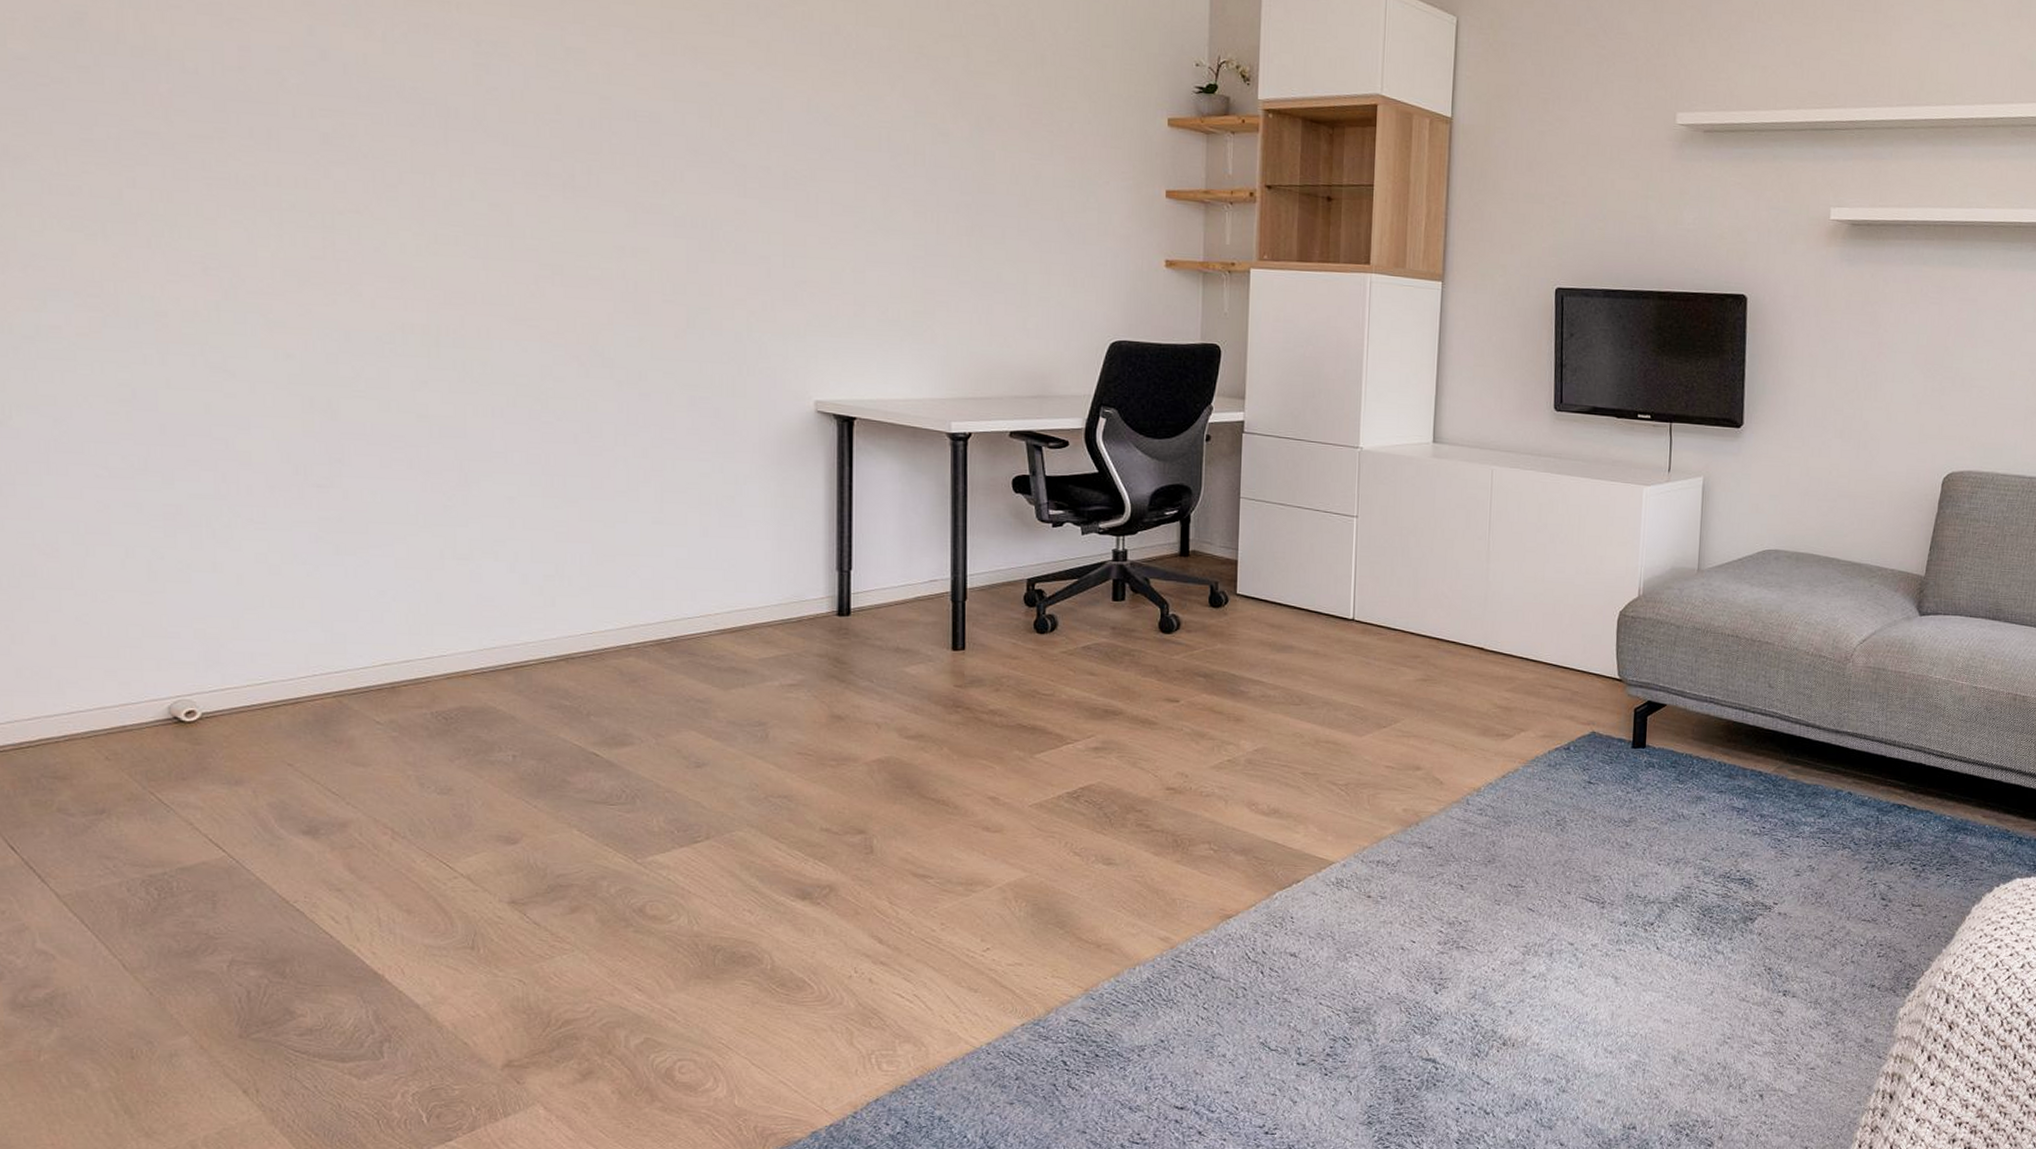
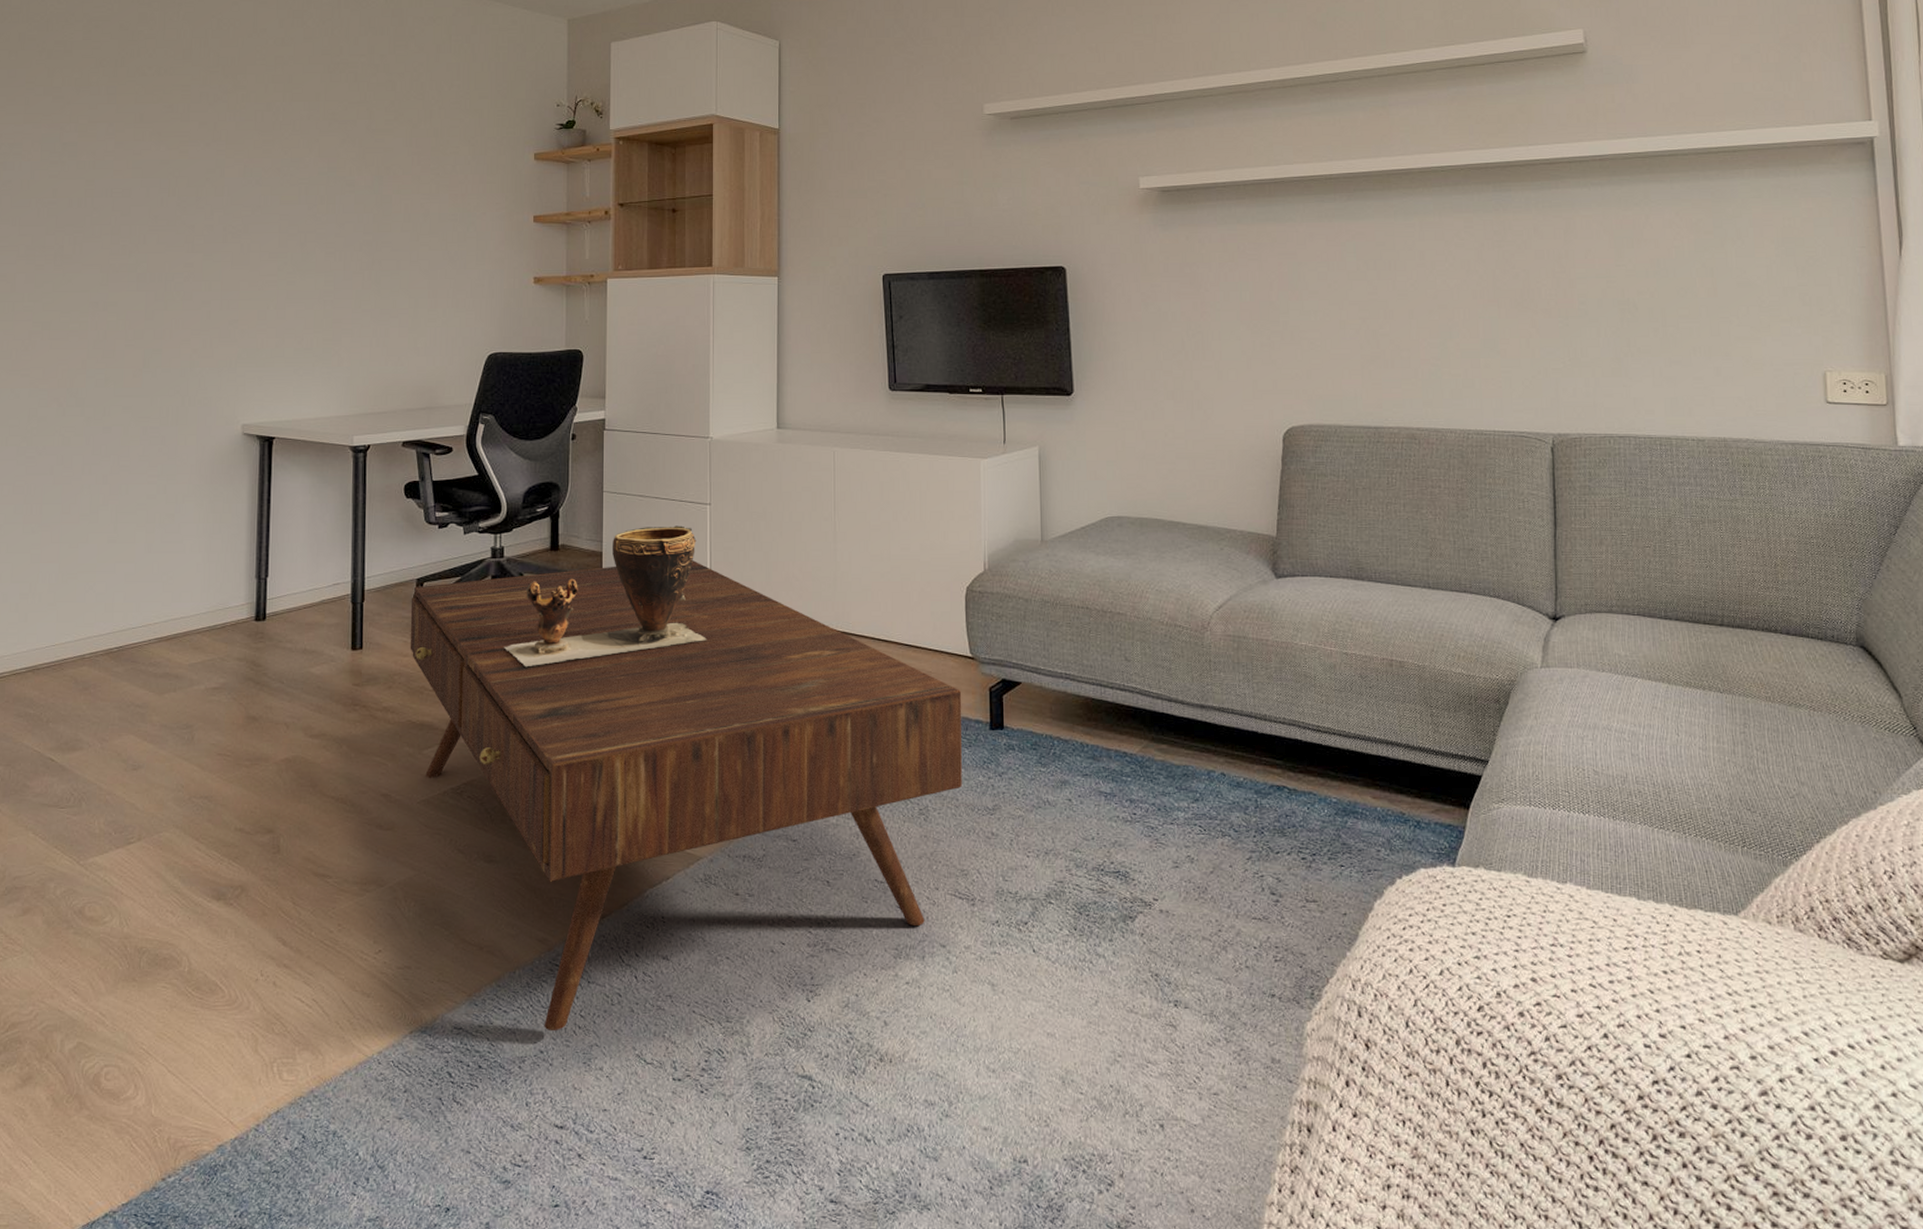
coffee table: none [1019,573,1607,1023] -> present [410,560,962,1032]
clay pot: none [1127,536,1348,674] -> present [504,525,706,667]

